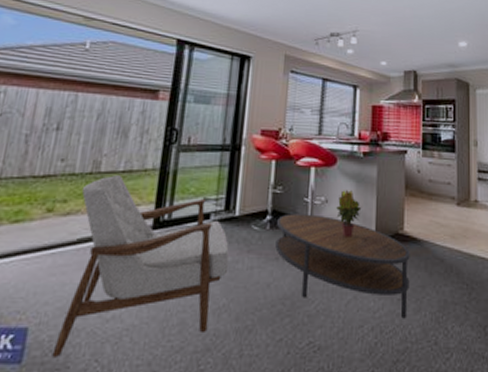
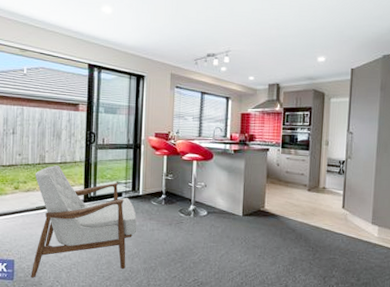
coffee table: present [275,214,410,319] -> none [169,194,269,269]
potted plant: present [336,190,362,238] -> none [213,178,232,212]

